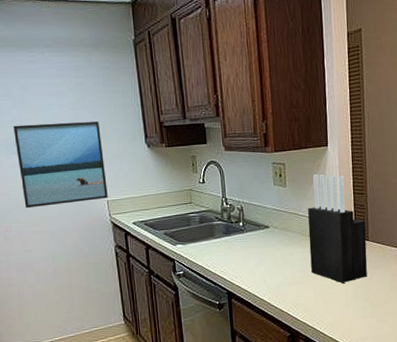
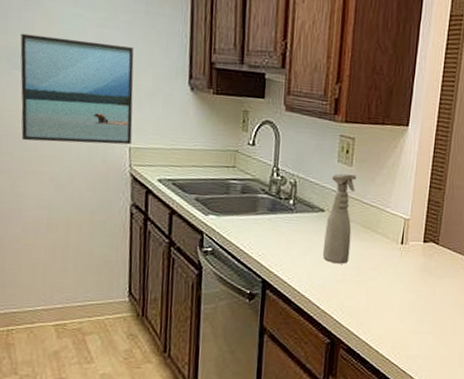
spray bottle: none [270,192,296,269] -> present [322,172,356,264]
knife block: present [308,174,367,283] -> none [366,157,439,290]

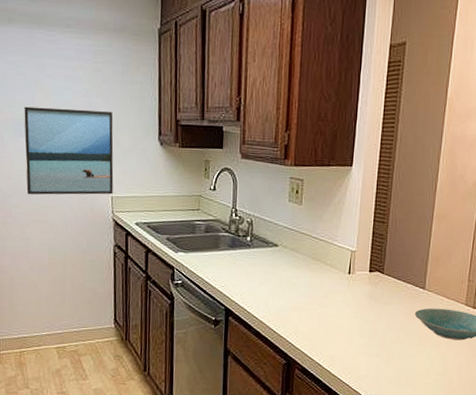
spray bottle: present [322,172,356,264] -> none [277,211,306,293]

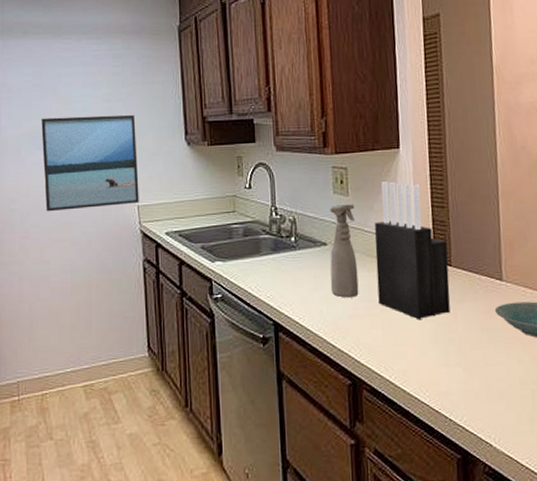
spray bottle: none [277,211,306,293] -> present [329,203,359,298]
knife block: none [317,195,383,316] -> present [374,182,450,319]

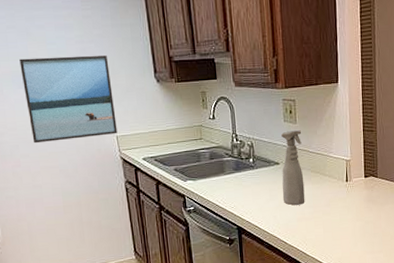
knife block: present [374,182,450,319] -> none [317,111,376,219]

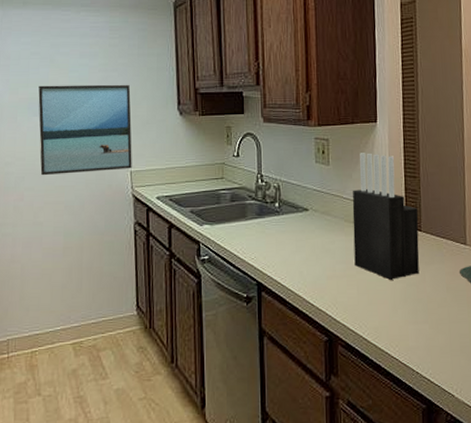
spray bottle: present [280,129,305,206] -> none [310,172,337,260]
knife block: none [317,111,376,219] -> present [352,153,419,280]

